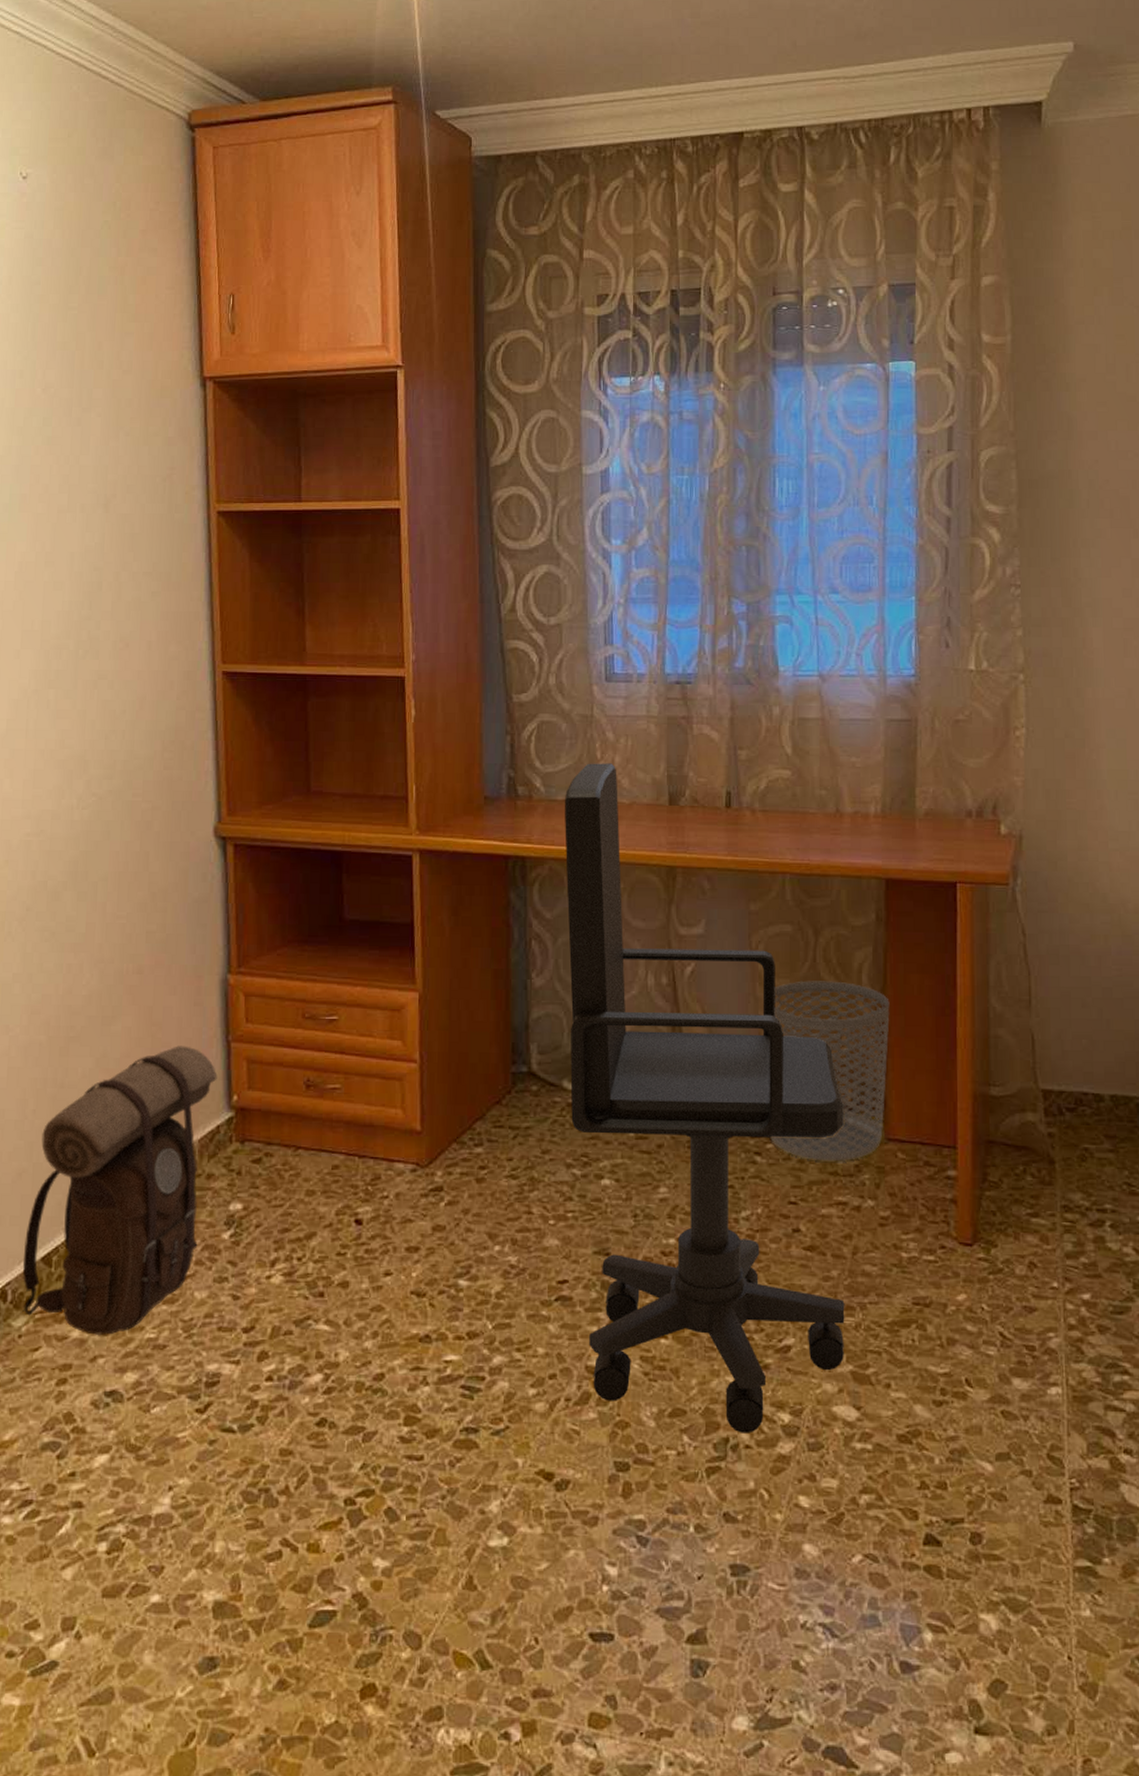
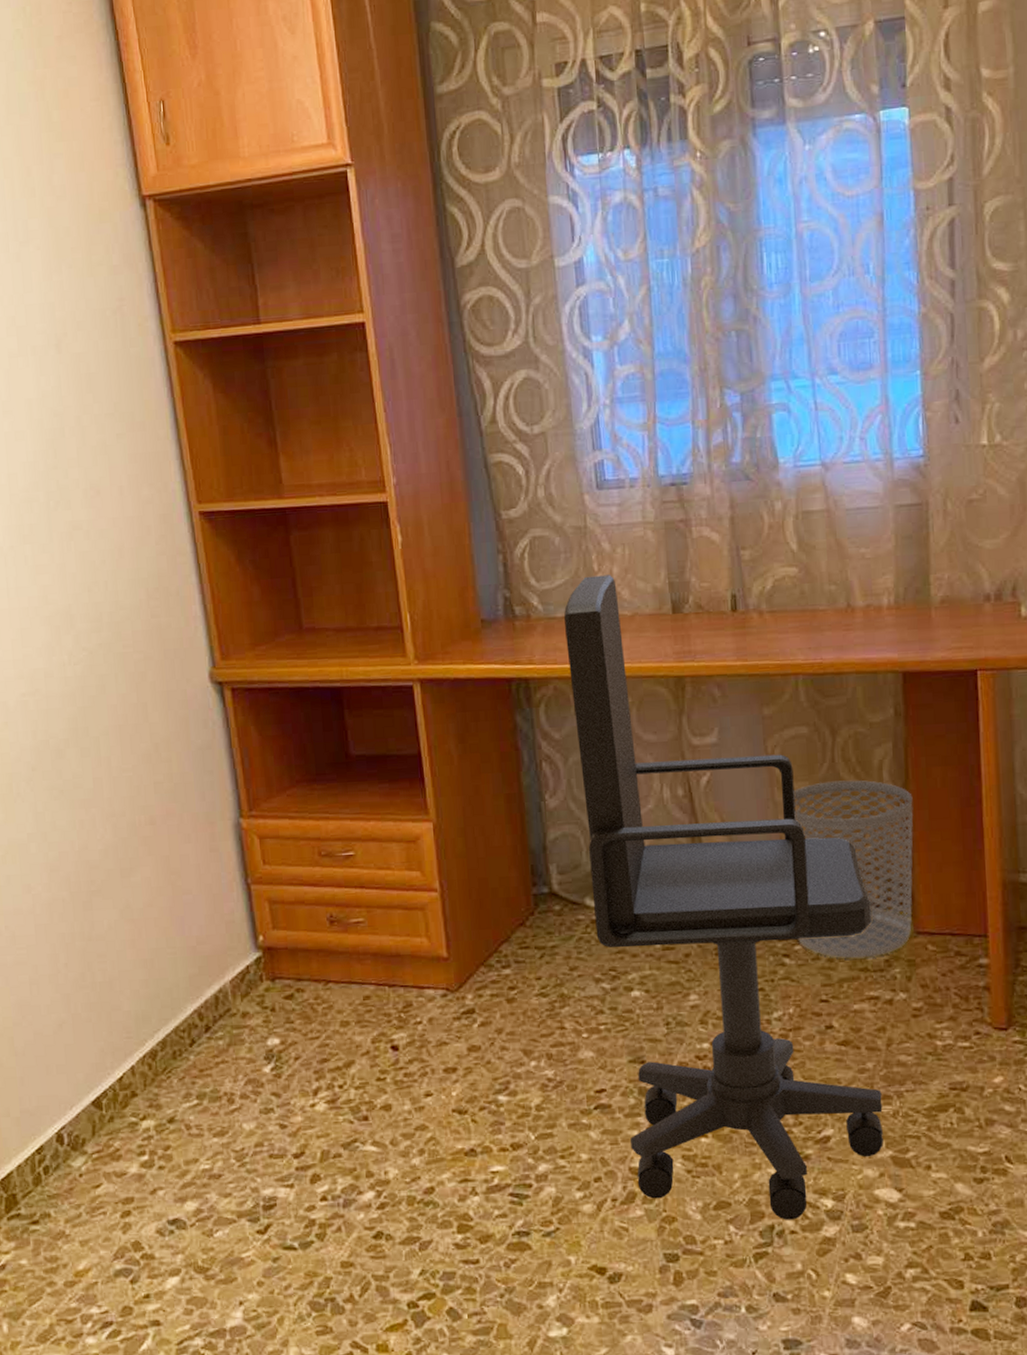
backpack: present [22,1045,218,1336] -> none [73,891,241,1170]

